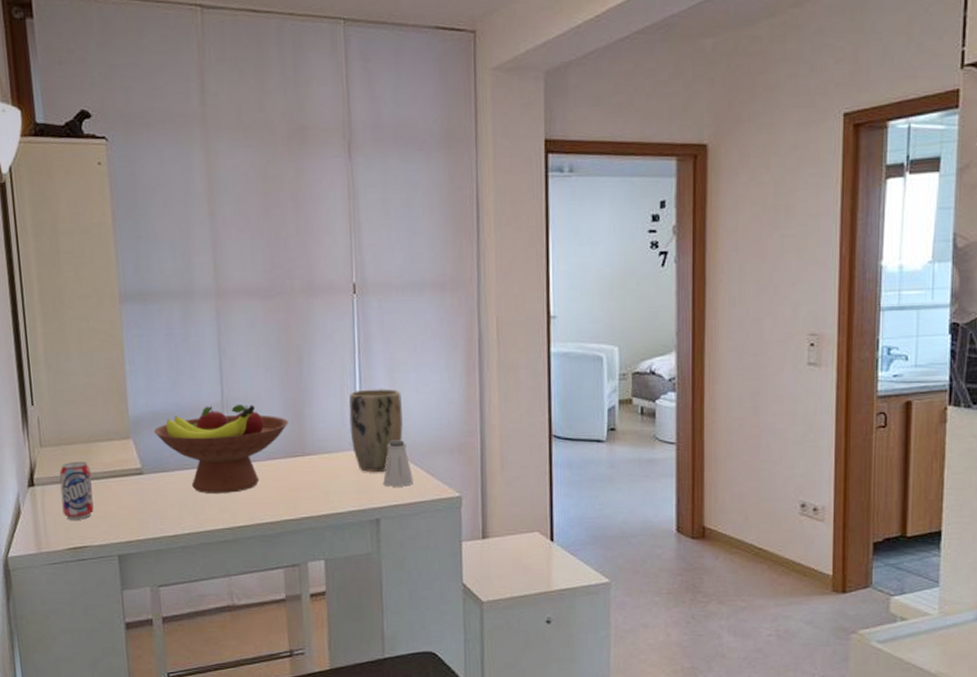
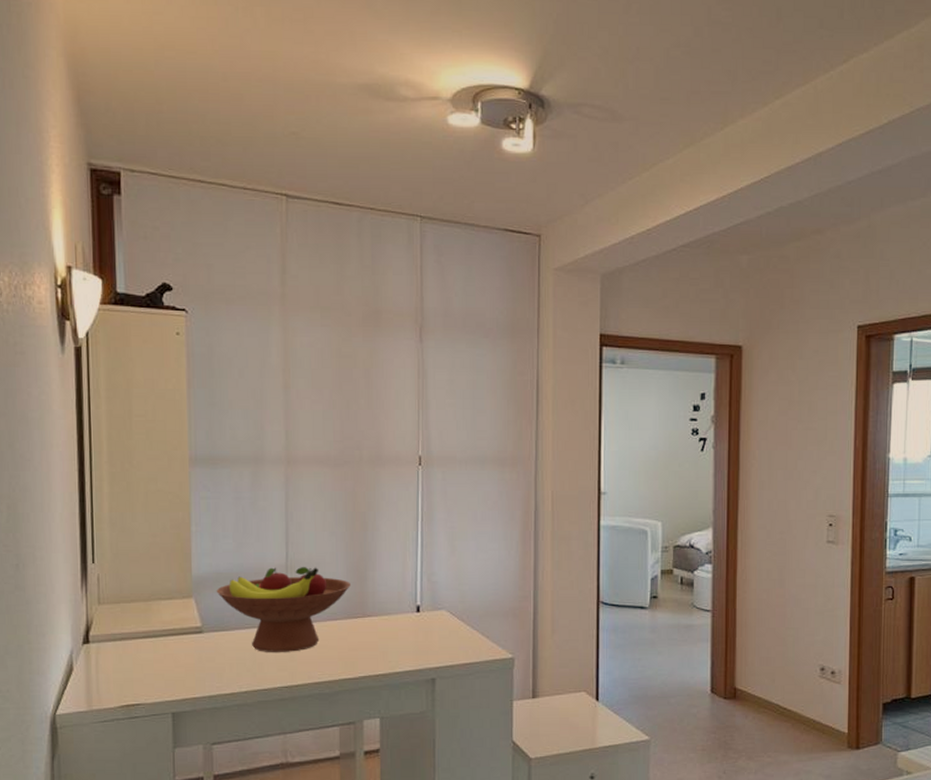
beverage can: present [59,462,94,520] -> none [116,620,150,677]
plant pot: present [348,389,403,472] -> none [410,555,461,633]
saltshaker: present [383,440,413,487] -> none [440,603,469,648]

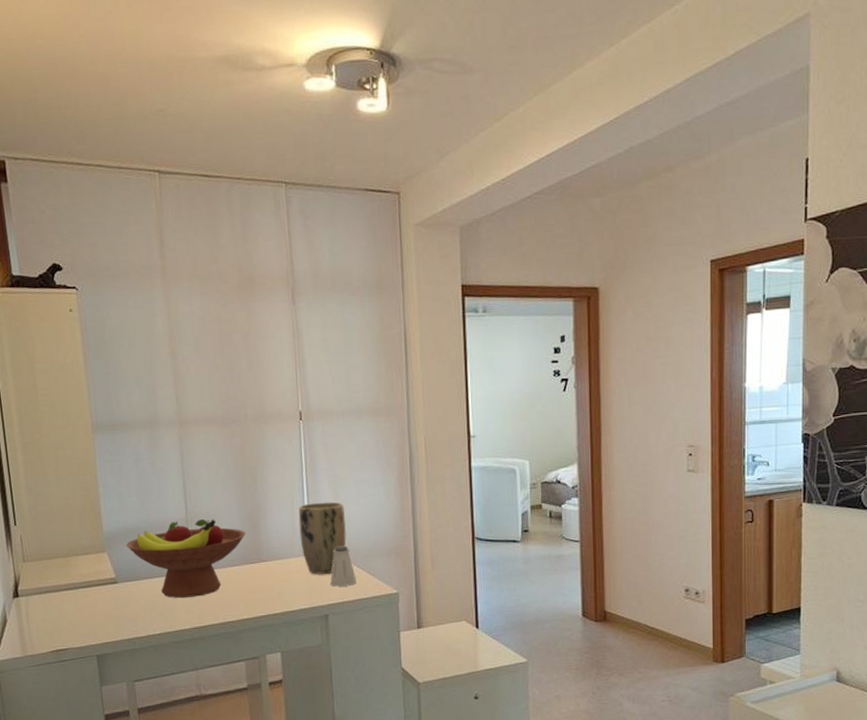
plant pot: none [410,555,461,633] -> present [298,502,346,574]
saltshaker: none [440,603,469,648] -> present [330,546,357,587]

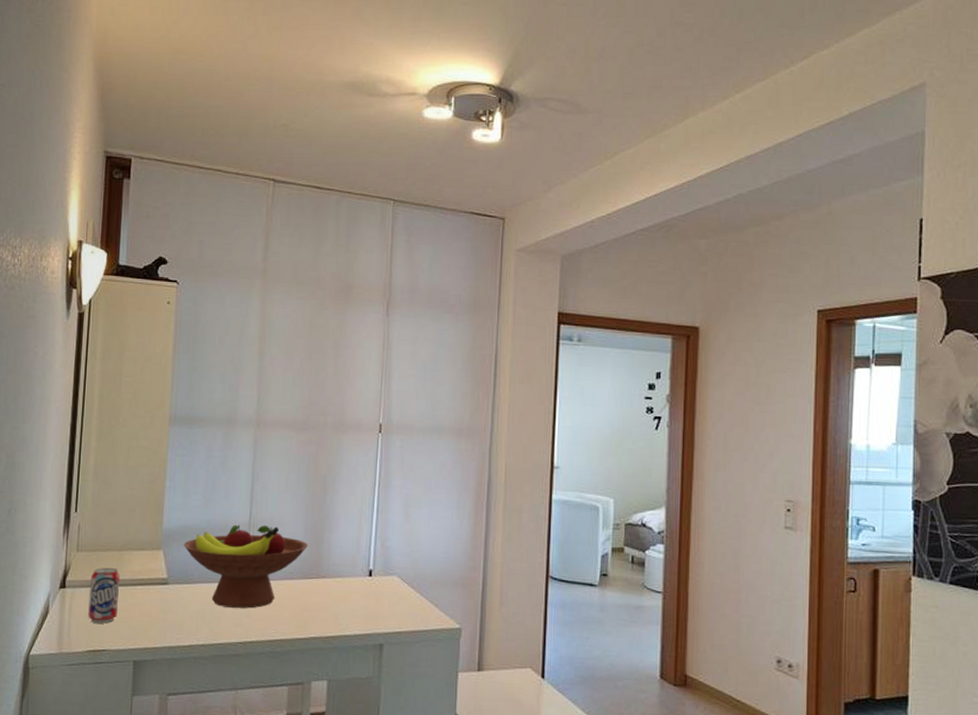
beverage can: none [41,574,74,626] -> present [88,568,120,624]
plant pot: present [298,502,346,574] -> none [363,520,414,599]
saltshaker: present [330,546,357,587] -> none [390,569,418,615]

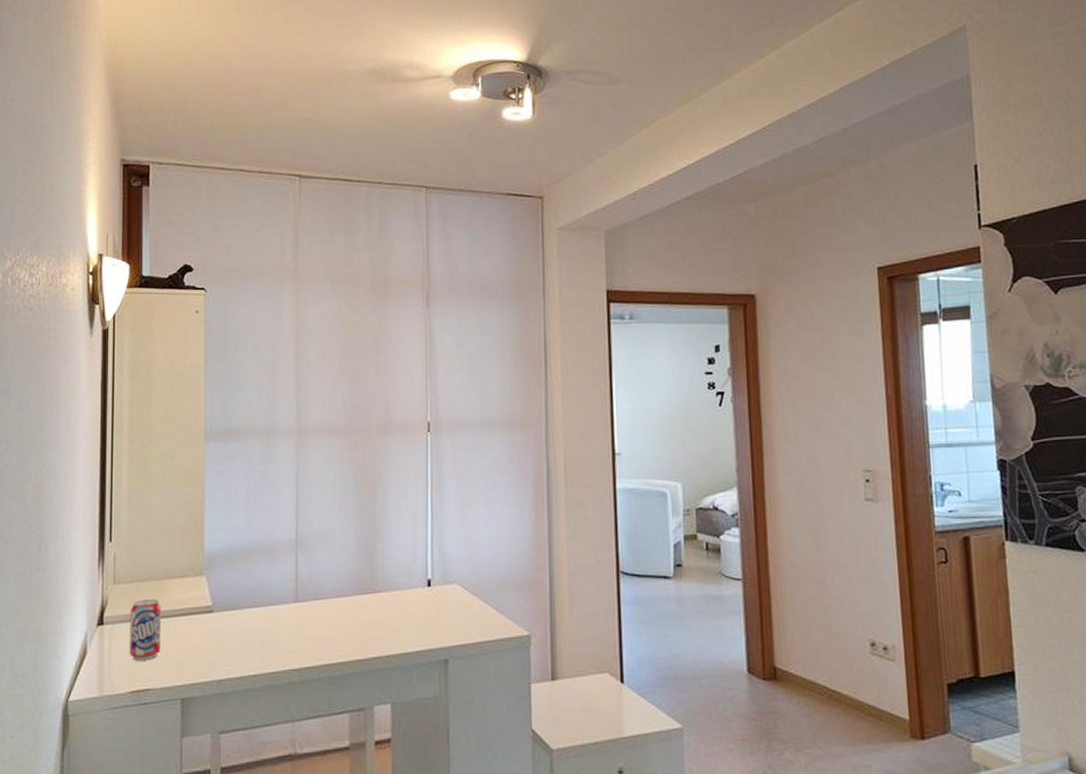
fruit bowl: present [183,524,308,609] -> none [227,540,360,632]

